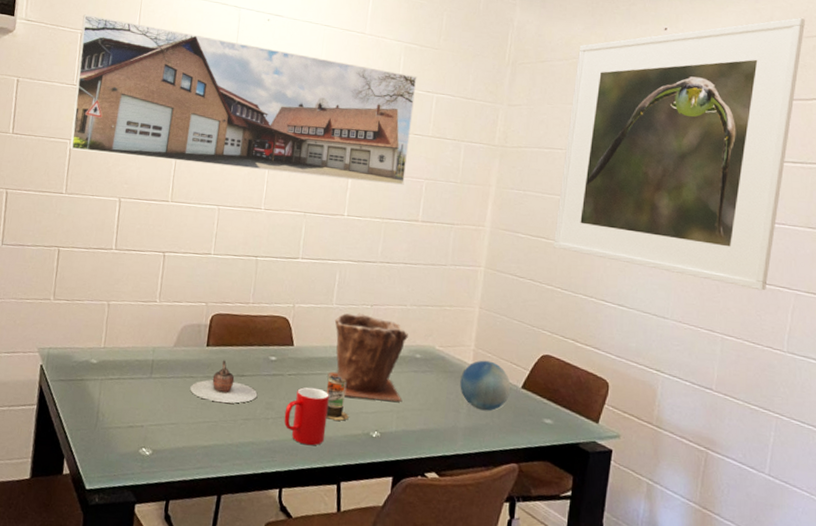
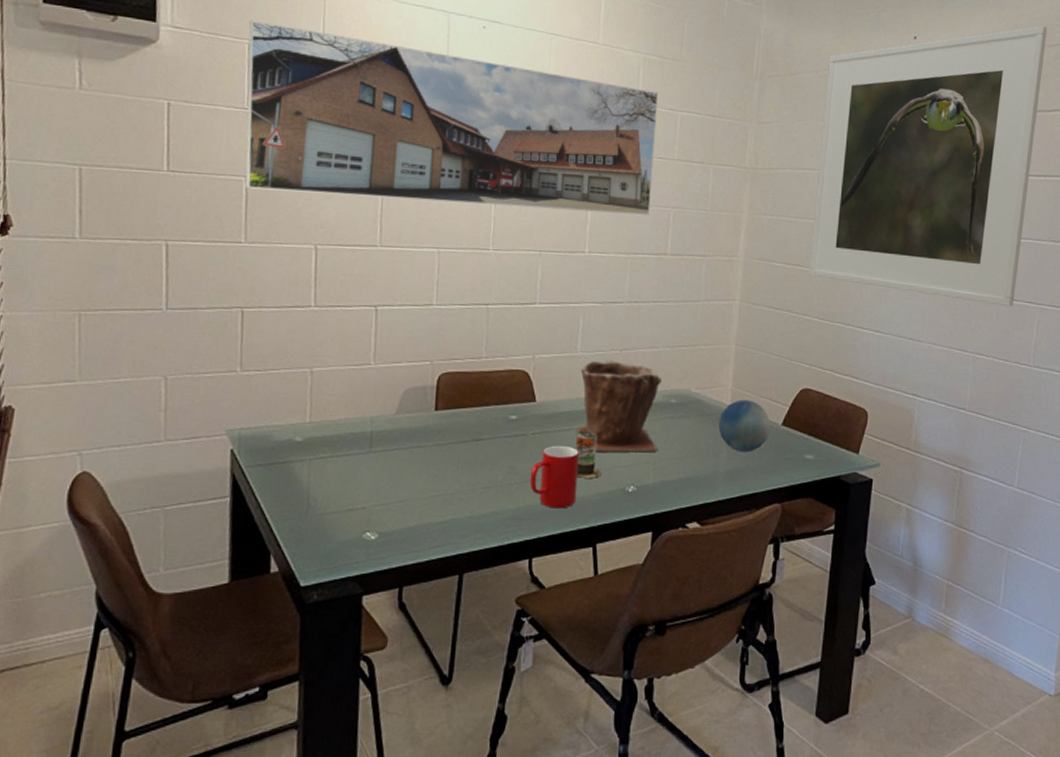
teapot: present [190,360,258,404] -> none [418,424,498,473]

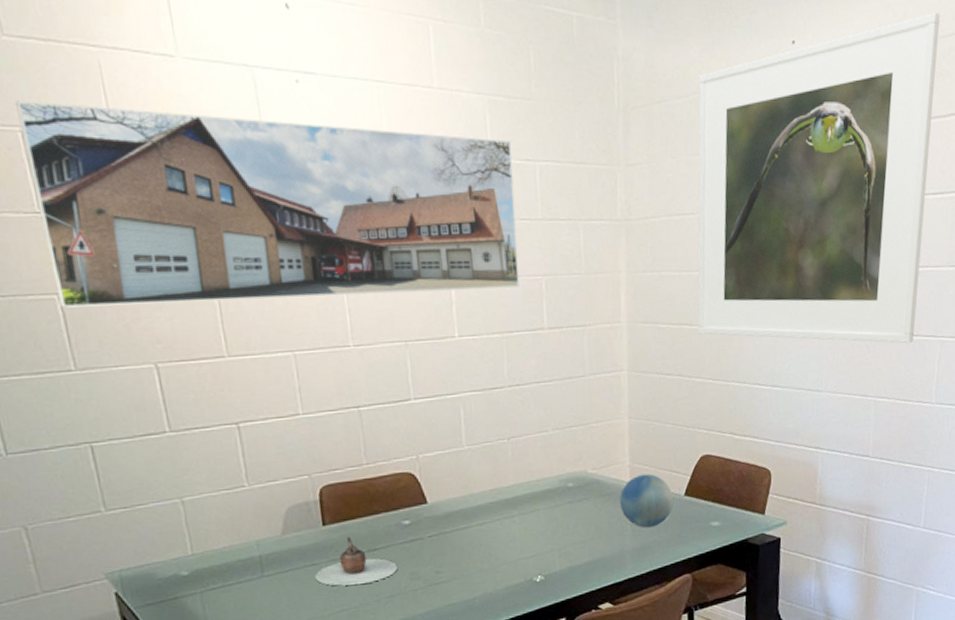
teapot: none [418,424,498,473] -> present [315,536,398,586]
cup: present [530,445,579,509] -> none [433,544,485,608]
can: present [575,430,602,478] -> none [475,526,507,575]
plant pot: present [576,359,662,452] -> none [469,449,562,546]

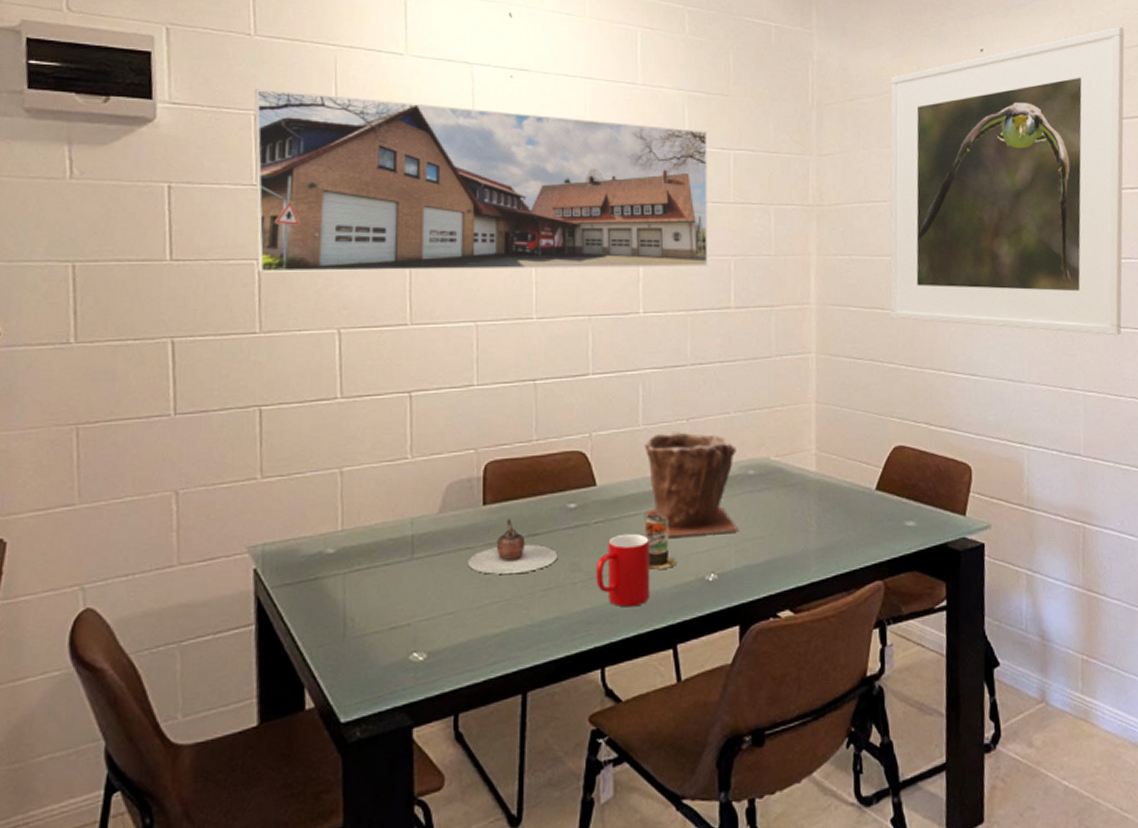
cup: none [433,544,485,608] -> present [596,533,651,608]
plant pot: none [469,449,562,546] -> present [644,430,739,537]
can: none [475,526,507,575] -> present [644,514,677,569]
decorative ball: present [620,473,674,528] -> none [804,464,864,525]

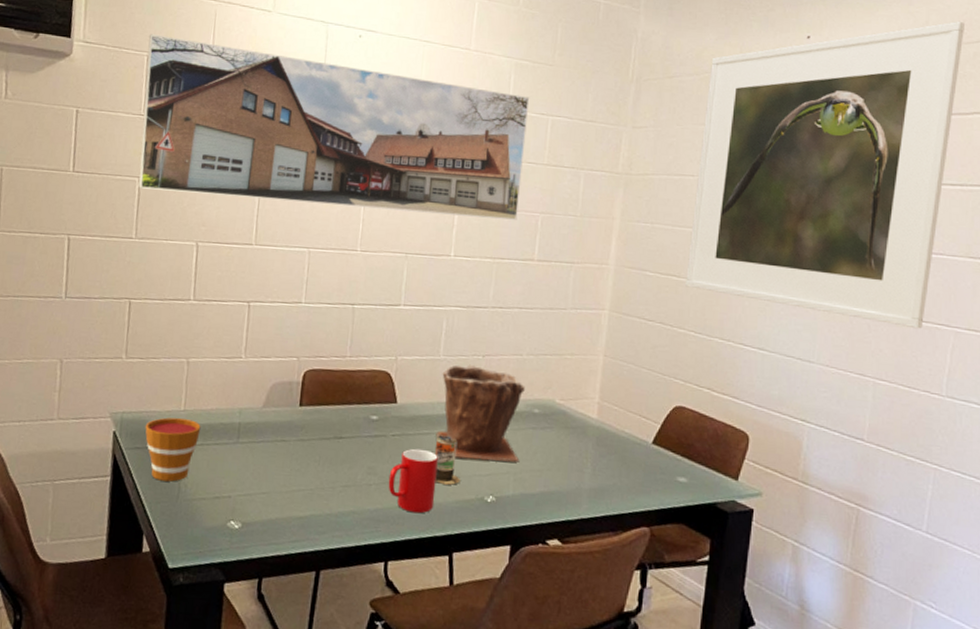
cup: none [294,539,365,620] -> present [145,417,201,482]
teapot: present [468,518,558,575] -> none [282,421,358,469]

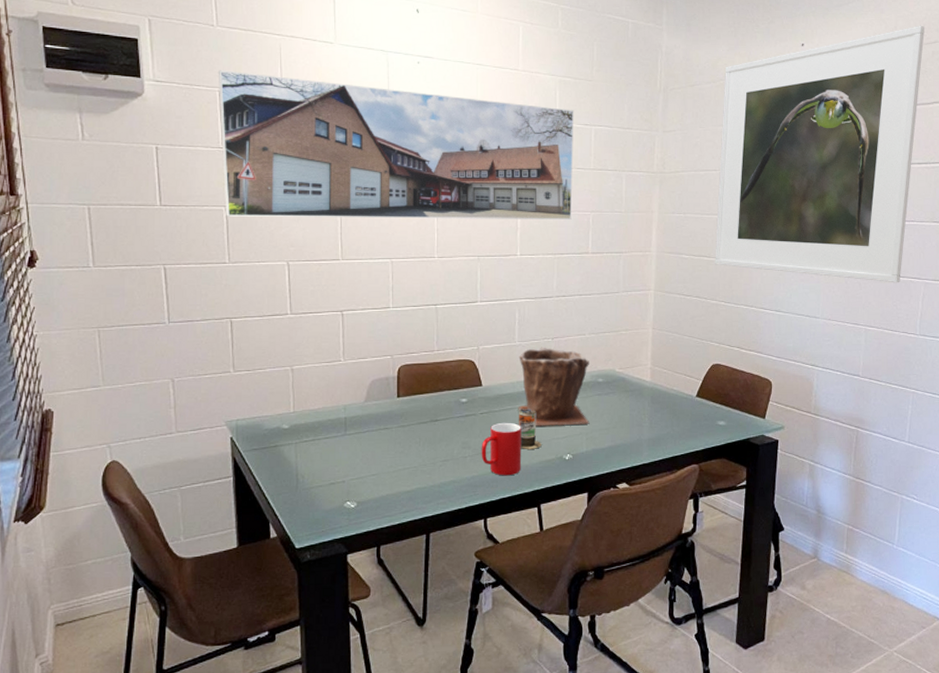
cup: present [145,417,201,482] -> none [259,419,311,475]

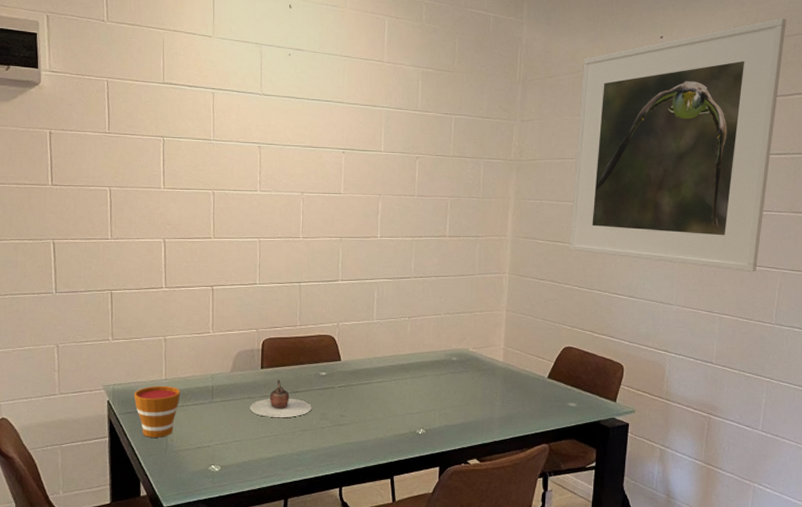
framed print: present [218,70,574,219] -> none [106,61,436,204]
cup: none [259,419,311,475] -> present [134,385,181,438]
teapot: none [386,408,453,449] -> present [250,379,312,418]
cup: present [481,422,522,476] -> none [338,396,377,448]
plant pot: present [518,347,590,426] -> none [374,325,444,402]
can: present [518,409,542,449] -> none [374,384,396,423]

